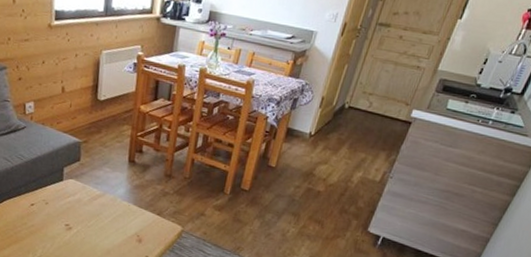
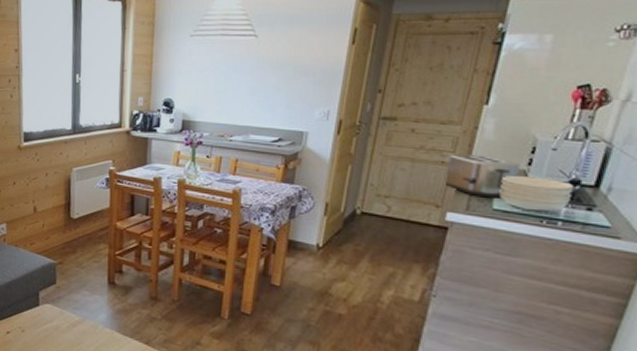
toaster: none [415,60,474,99] -> present [444,154,520,198]
bowl: none [453,81,507,113] -> present [499,175,574,212]

